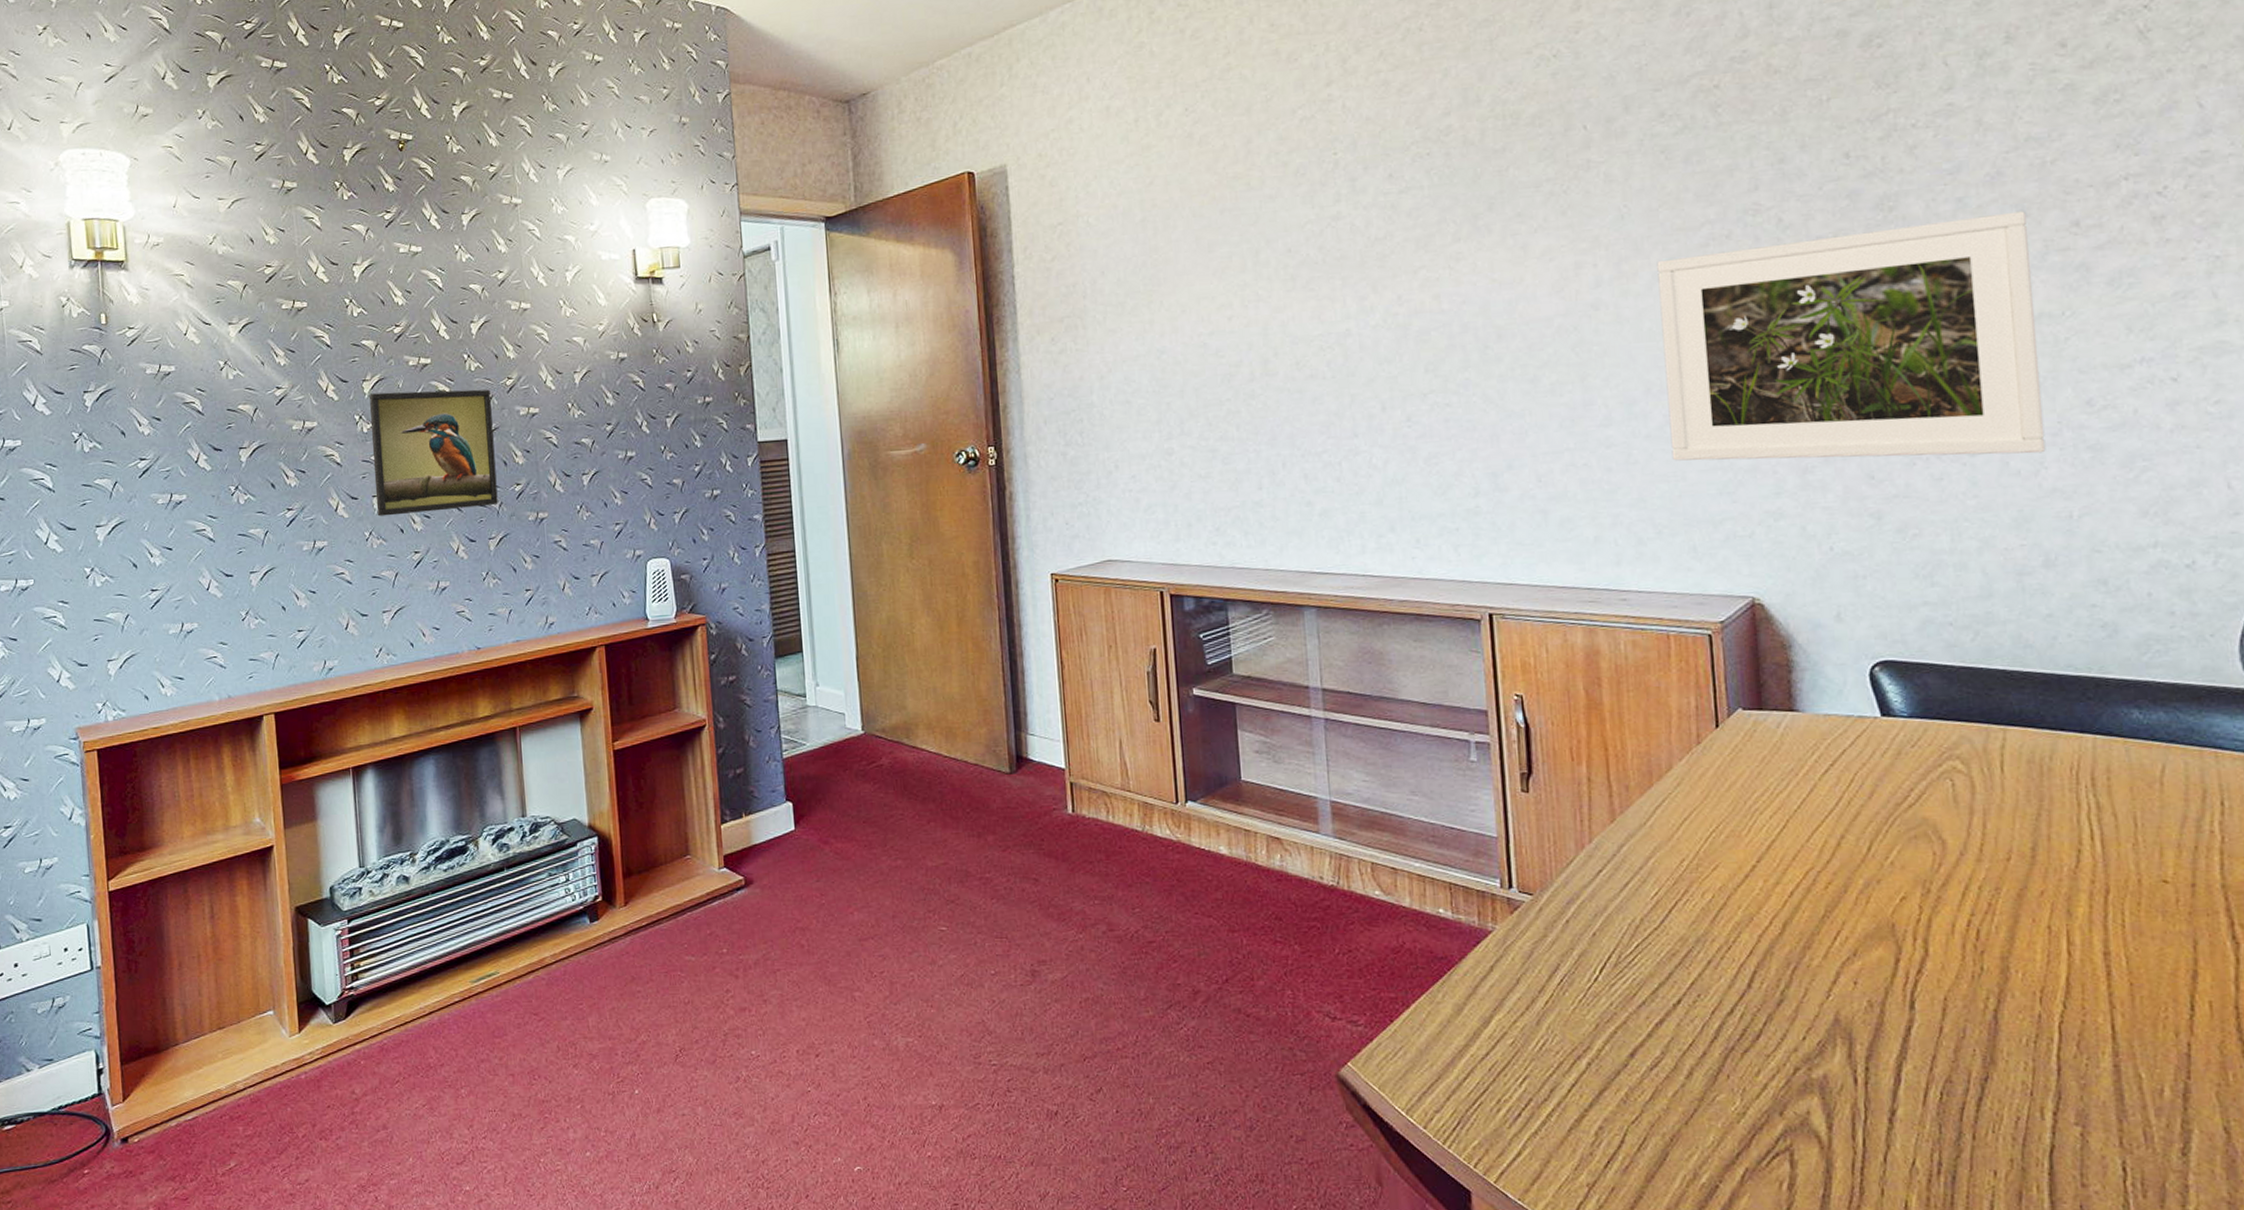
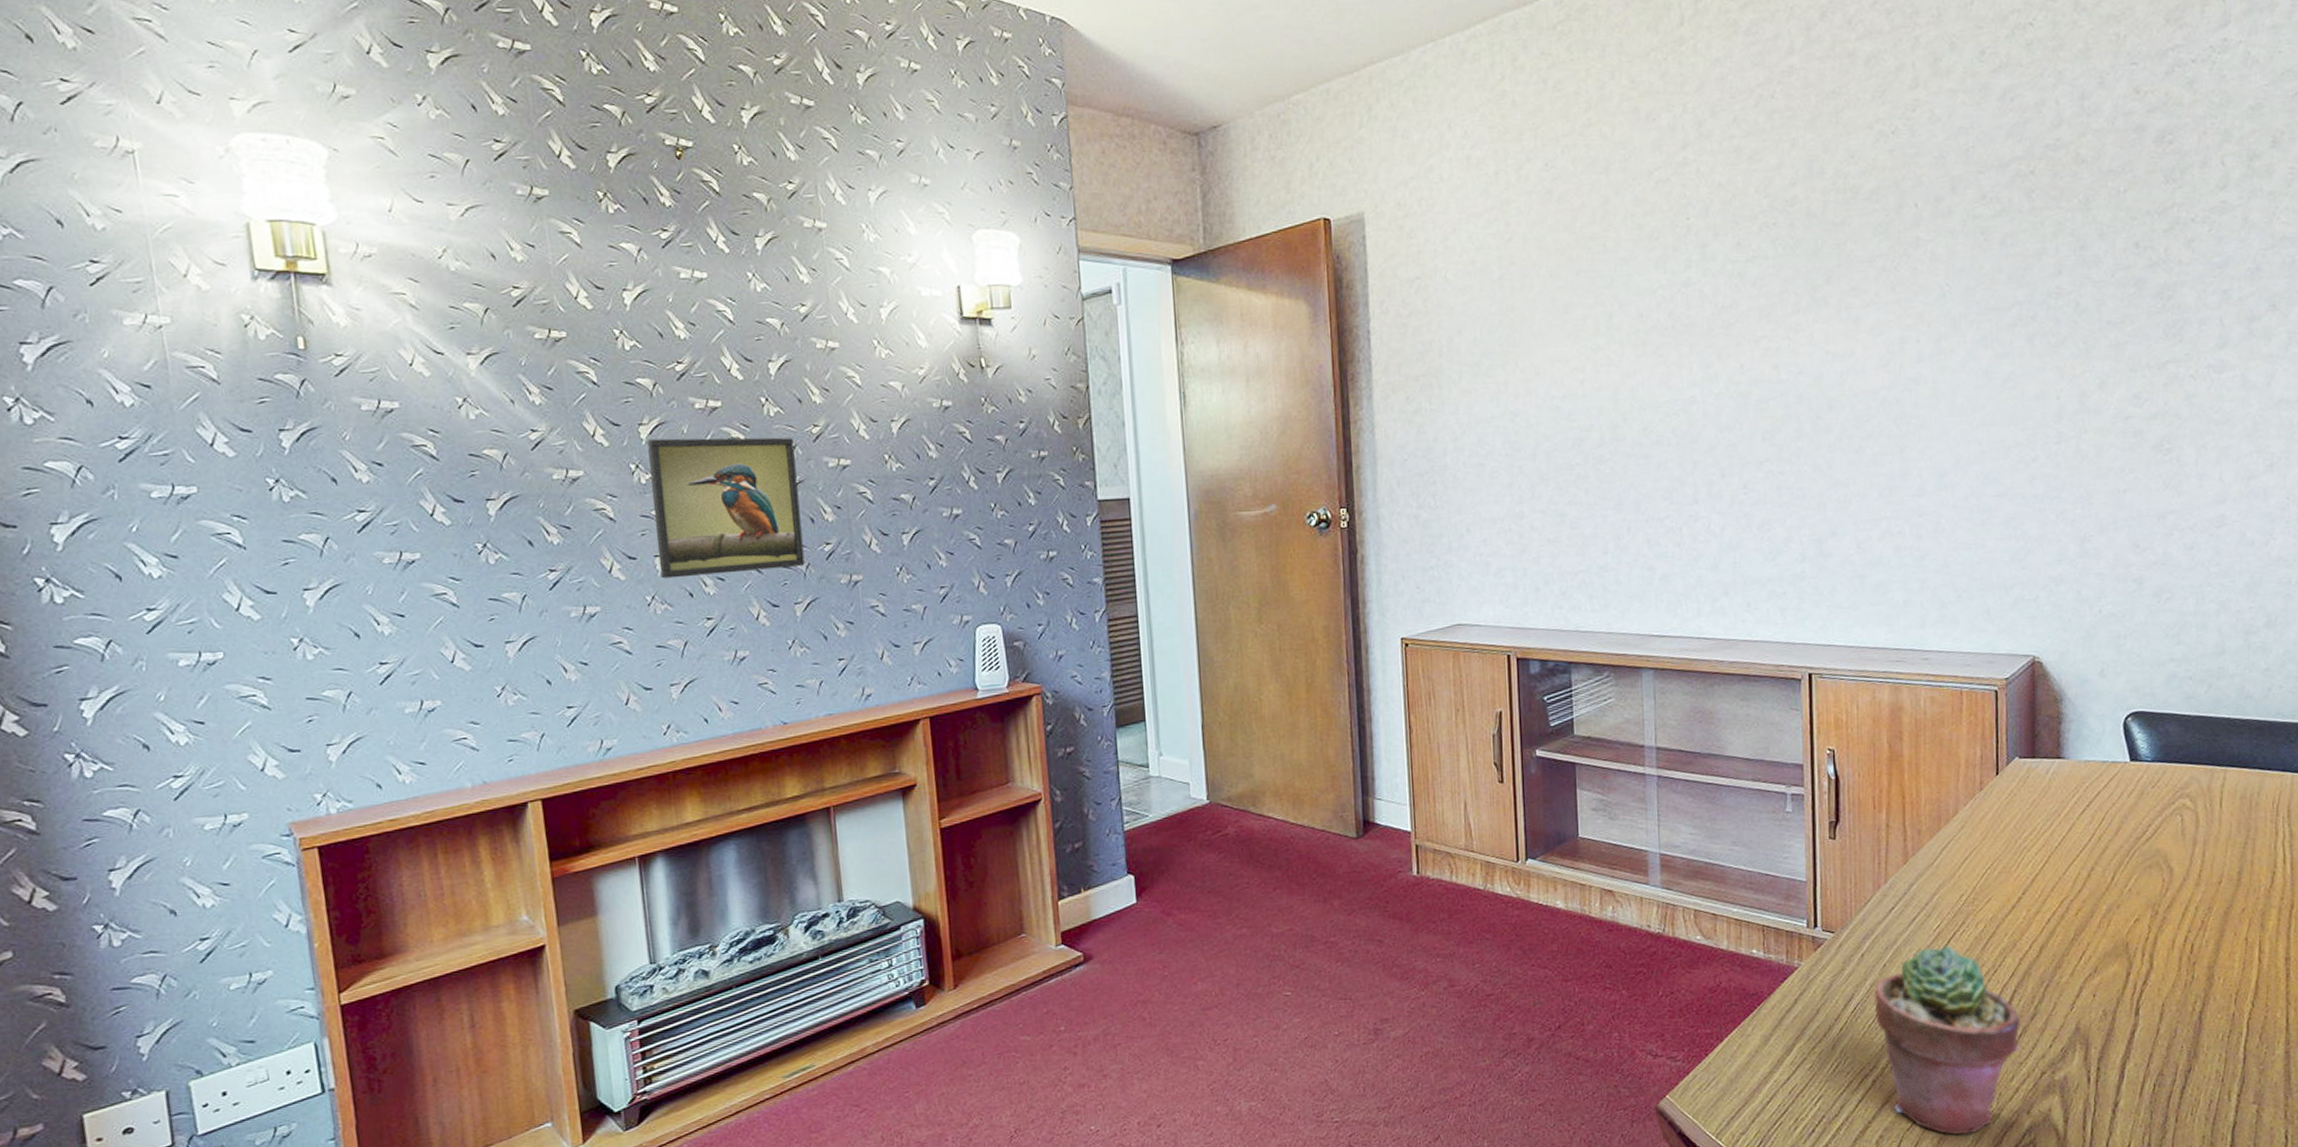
potted succulent: none [1583,916,1764,1134] -> present [1874,946,2020,1135]
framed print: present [1657,211,2046,461] -> none [1971,305,2277,530]

